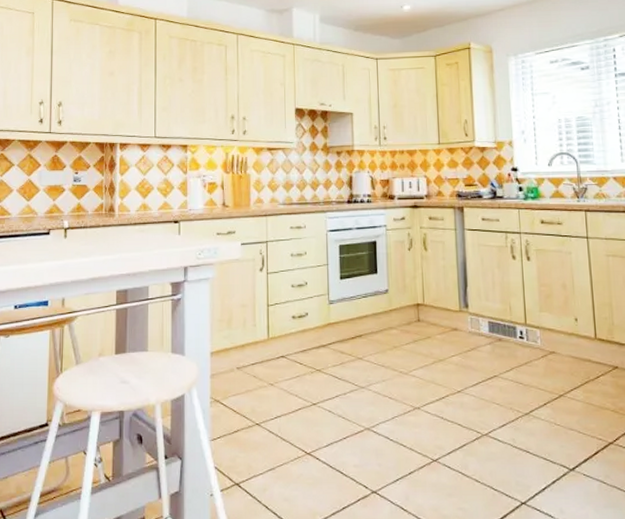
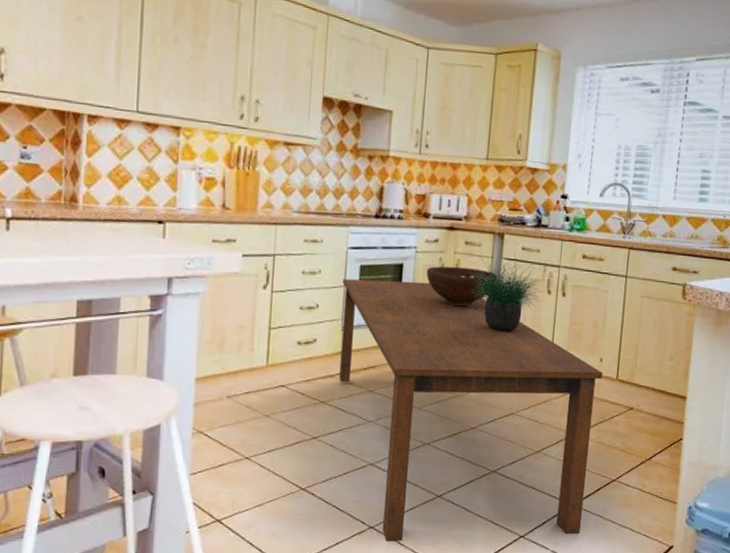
dining table: none [326,256,584,507] -> present [339,279,603,542]
fruit bowl: none [398,240,462,276] -> present [426,266,497,307]
potted plant: none [436,223,508,297] -> present [467,252,543,332]

